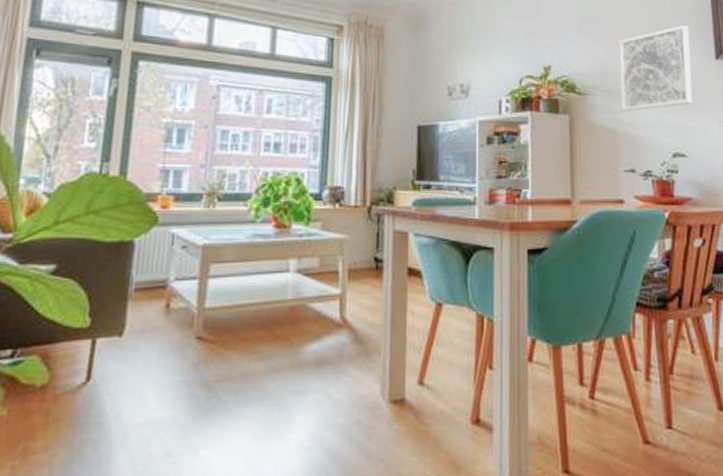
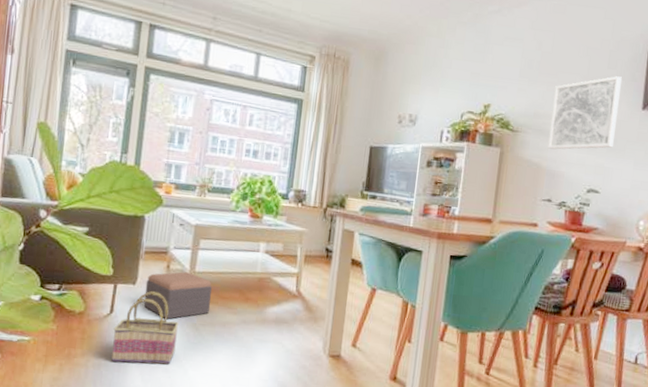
basket: none [88,343,185,453] -> present [111,291,179,365]
footstool: none [134,310,228,379] -> present [143,272,212,319]

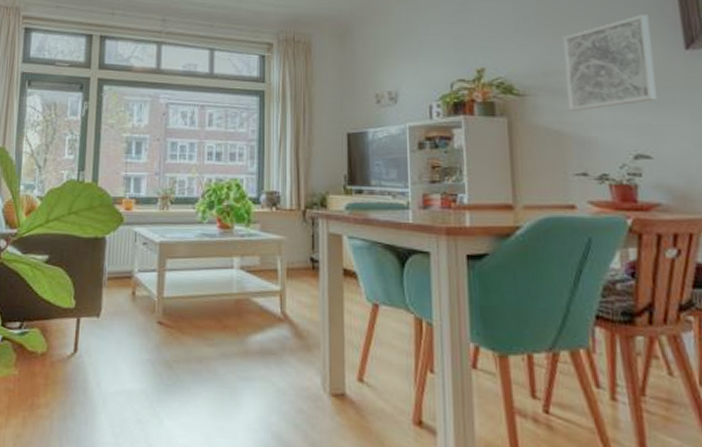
basket: present [111,291,179,365] -> none [78,324,150,414]
footstool: present [143,272,212,319] -> none [109,298,183,356]

